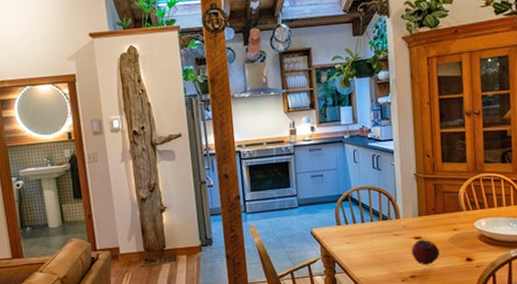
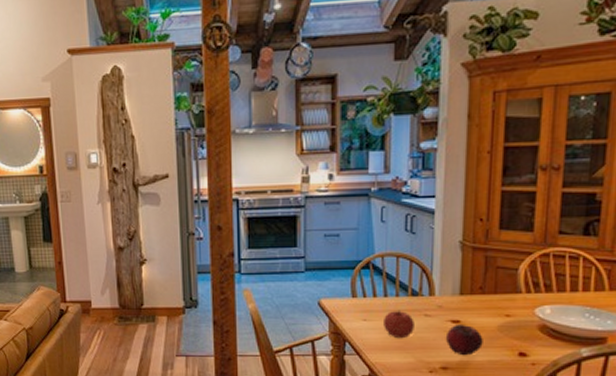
fruit: none [362,232,387,256] -> present [382,310,414,339]

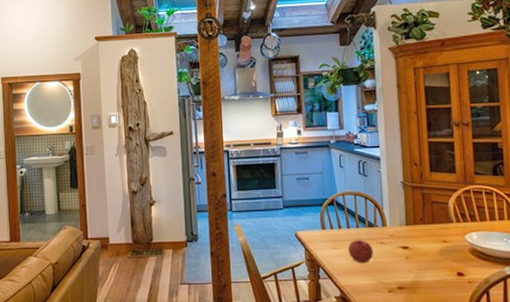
fruit: present [445,323,483,356] -> none [398,249,429,277]

